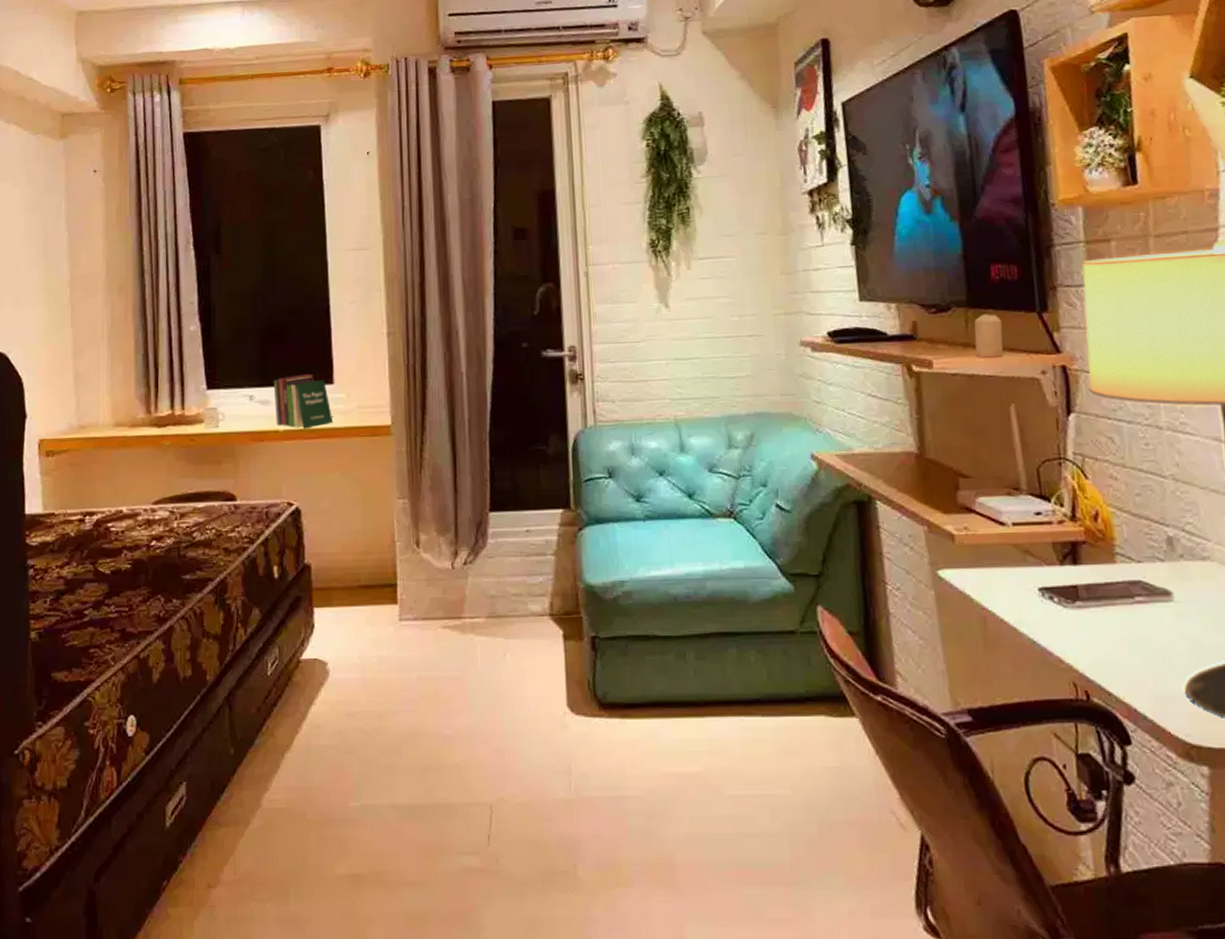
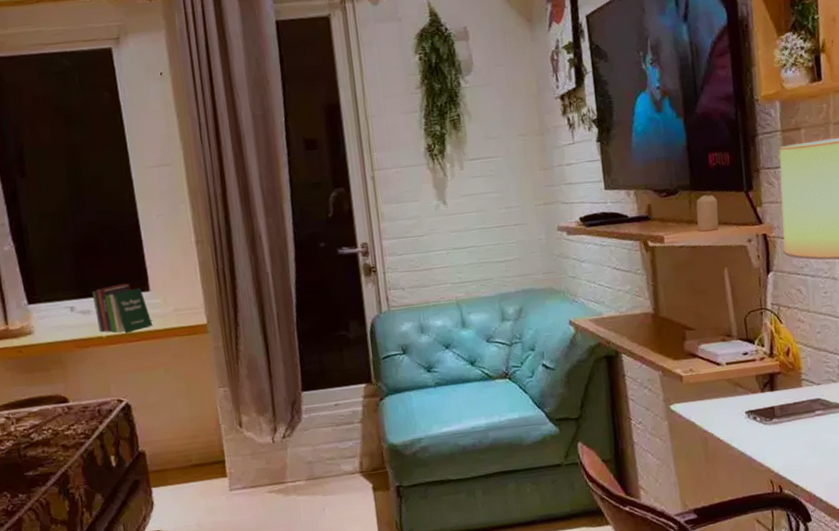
mug: present [202,406,225,429] -> none [26,319,50,340]

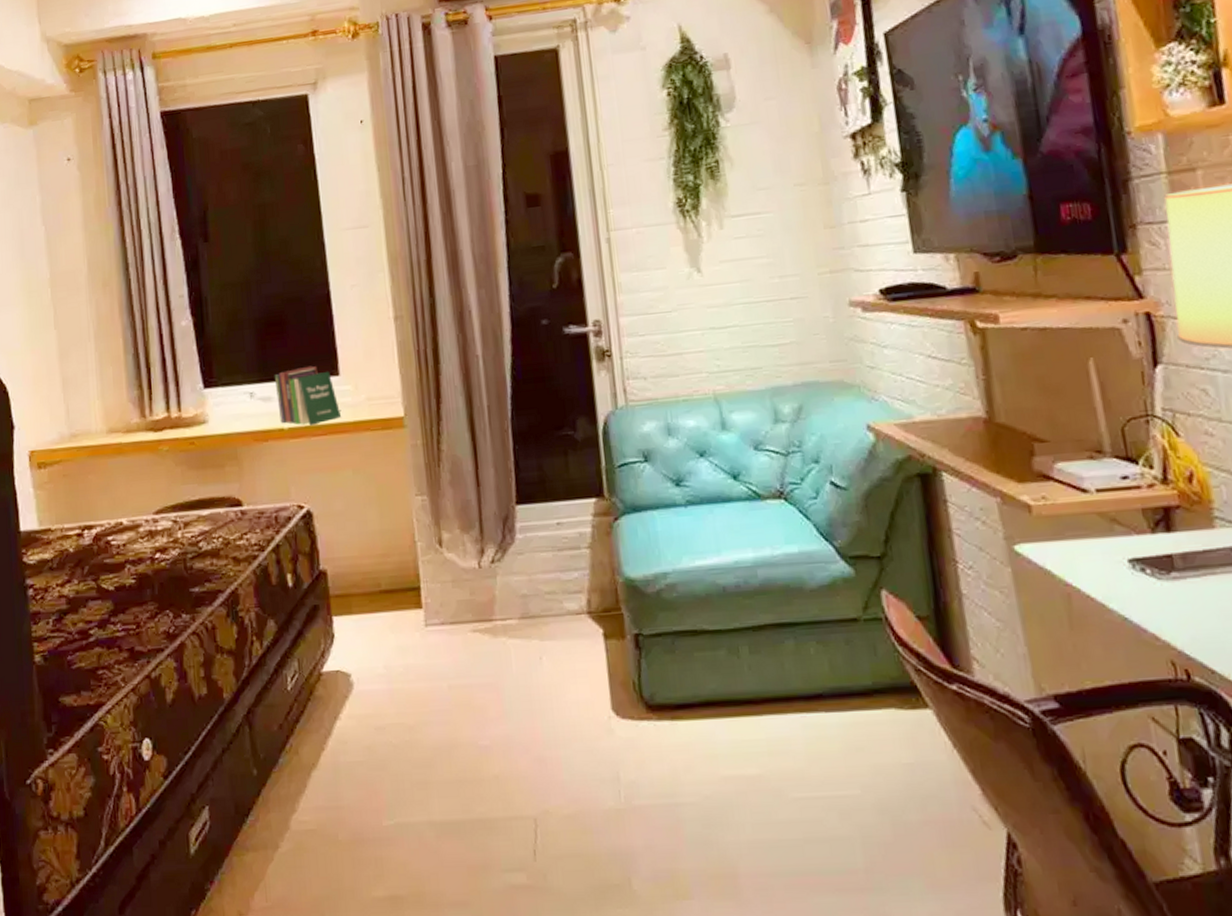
candle: present [696,194,719,233] -> none [1044,259,1079,310]

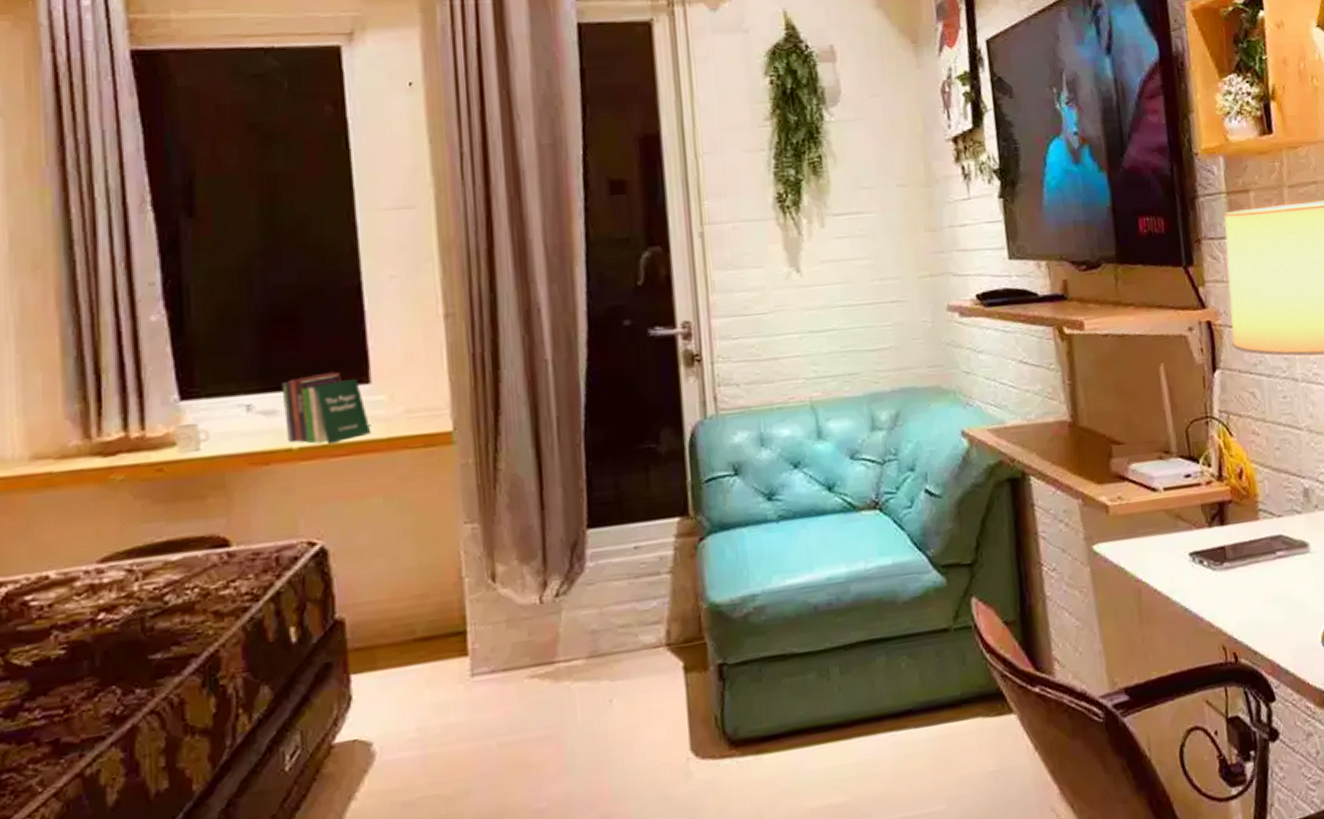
mug: none [200,406,226,431] -> present [173,422,210,453]

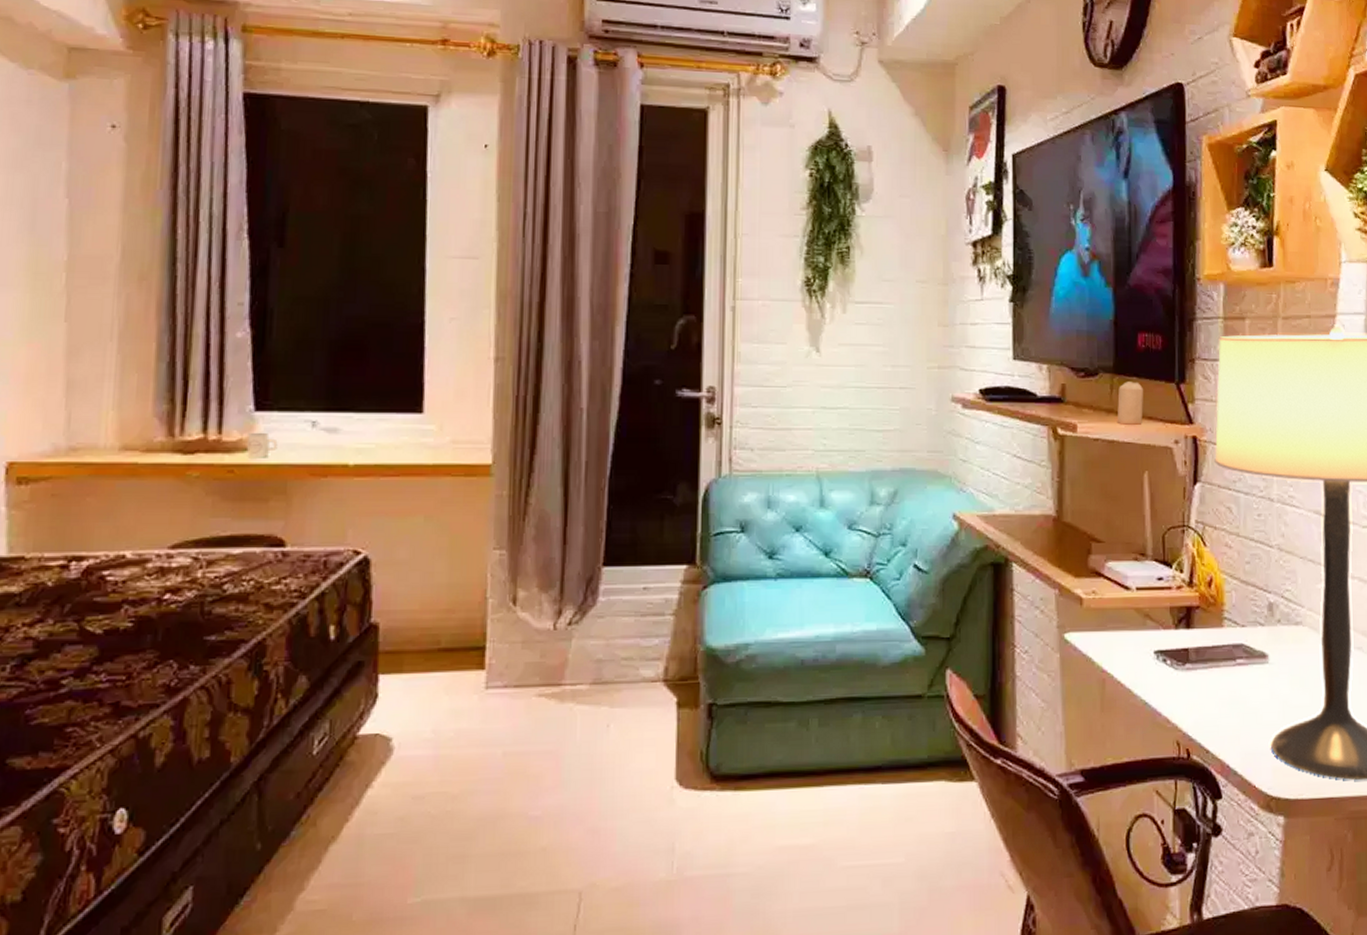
books: present [281,371,372,444] -> none [344,399,420,464]
candle: none [1123,269,1153,318] -> present [1117,381,1143,426]

